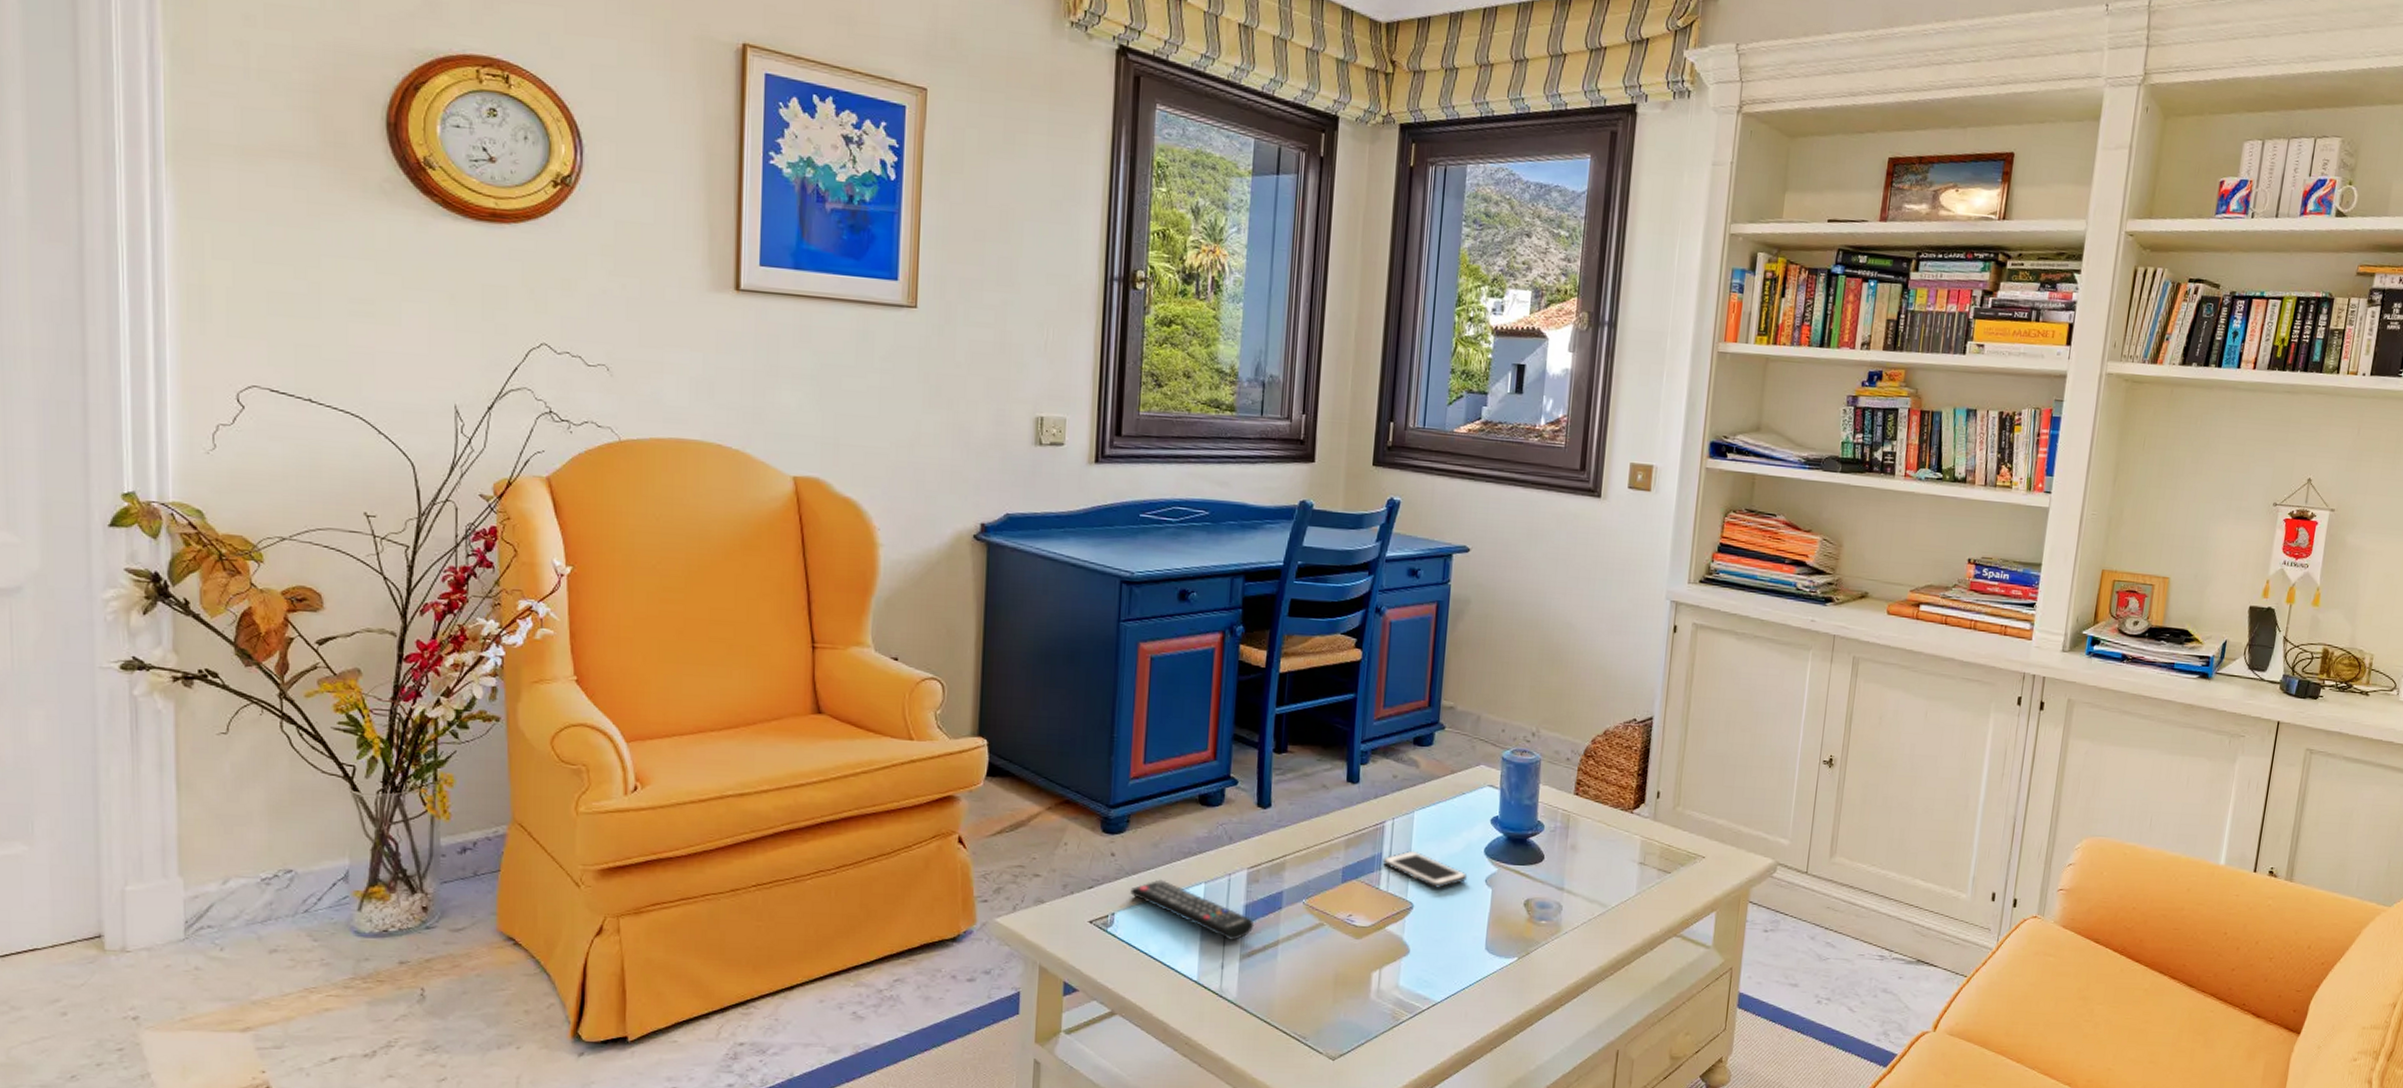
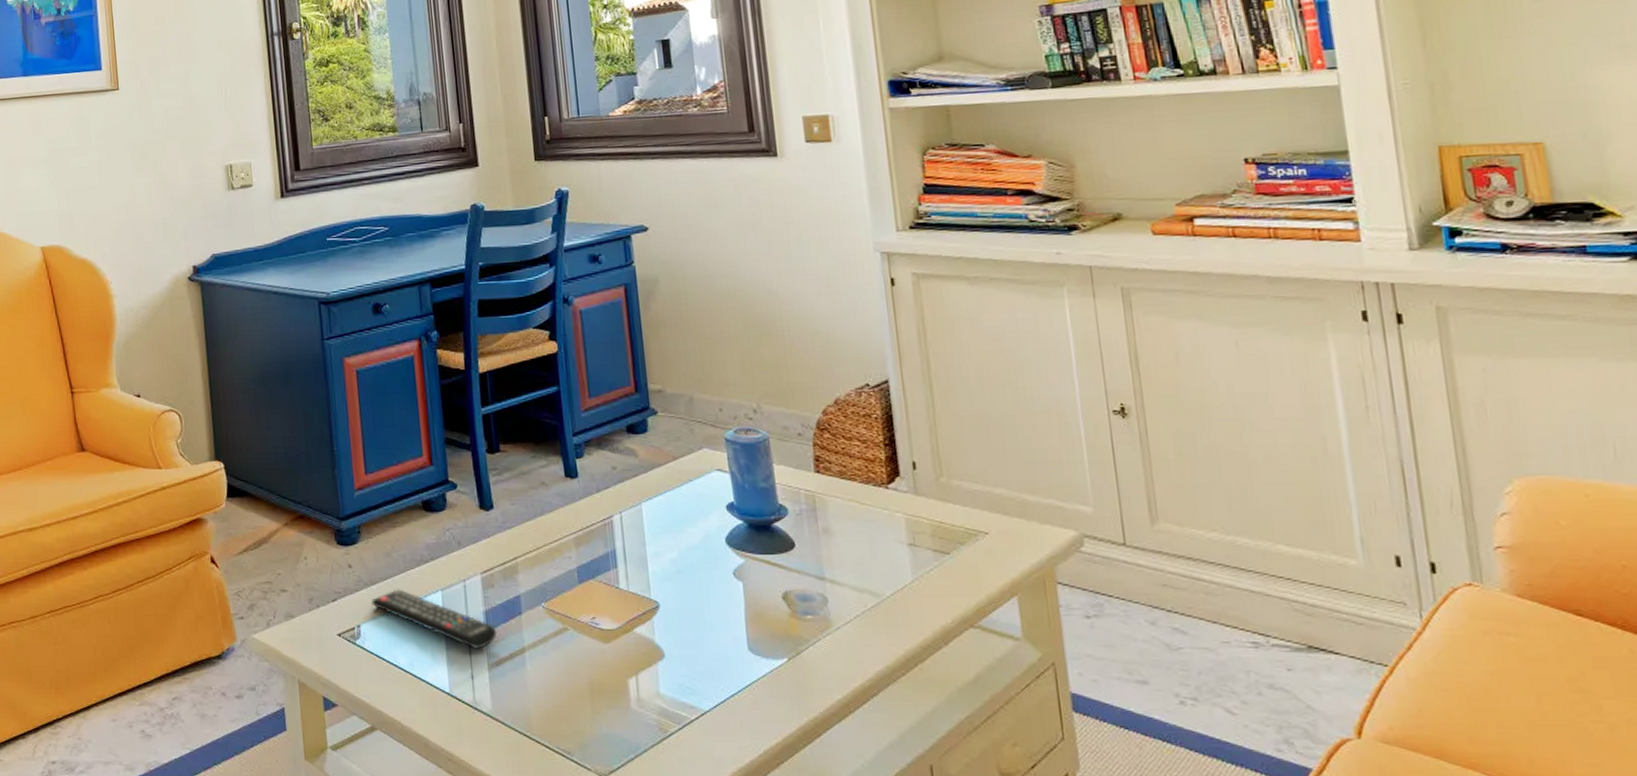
cell phone: present [1382,851,1468,888] -> none [617,546,713,584]

